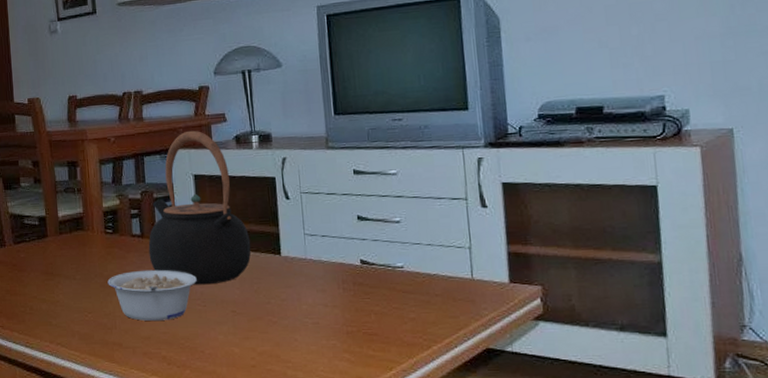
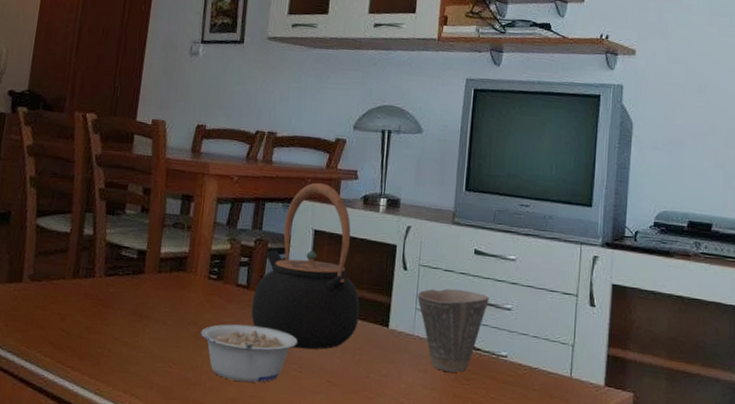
cup: none [304,210,376,288] -> present [417,288,489,373]

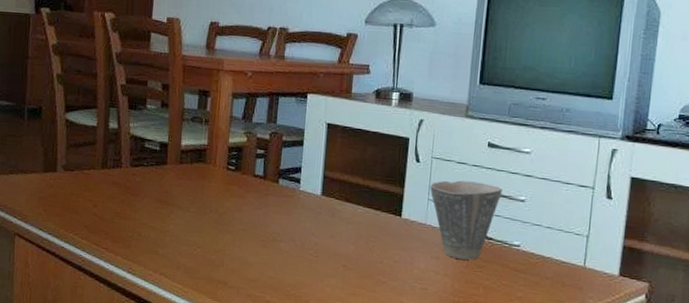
legume: present [201,324,297,383] -> none [222,211,313,266]
teapot: present [251,182,360,350] -> none [268,77,374,236]

